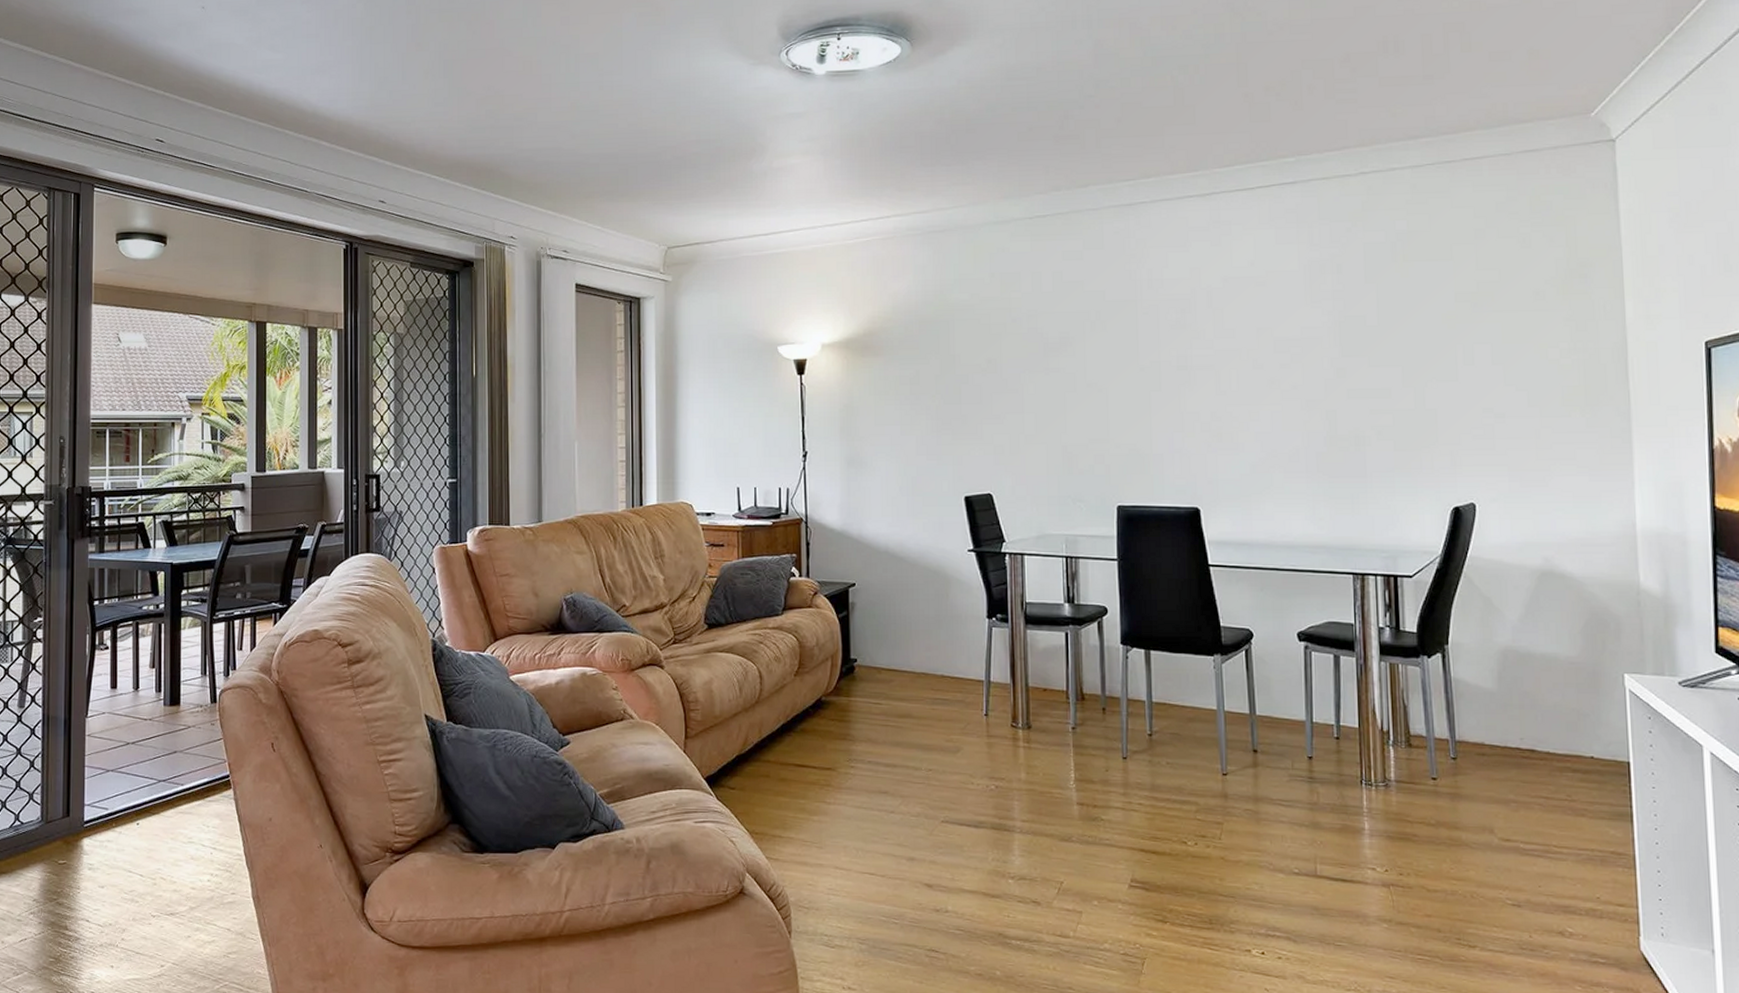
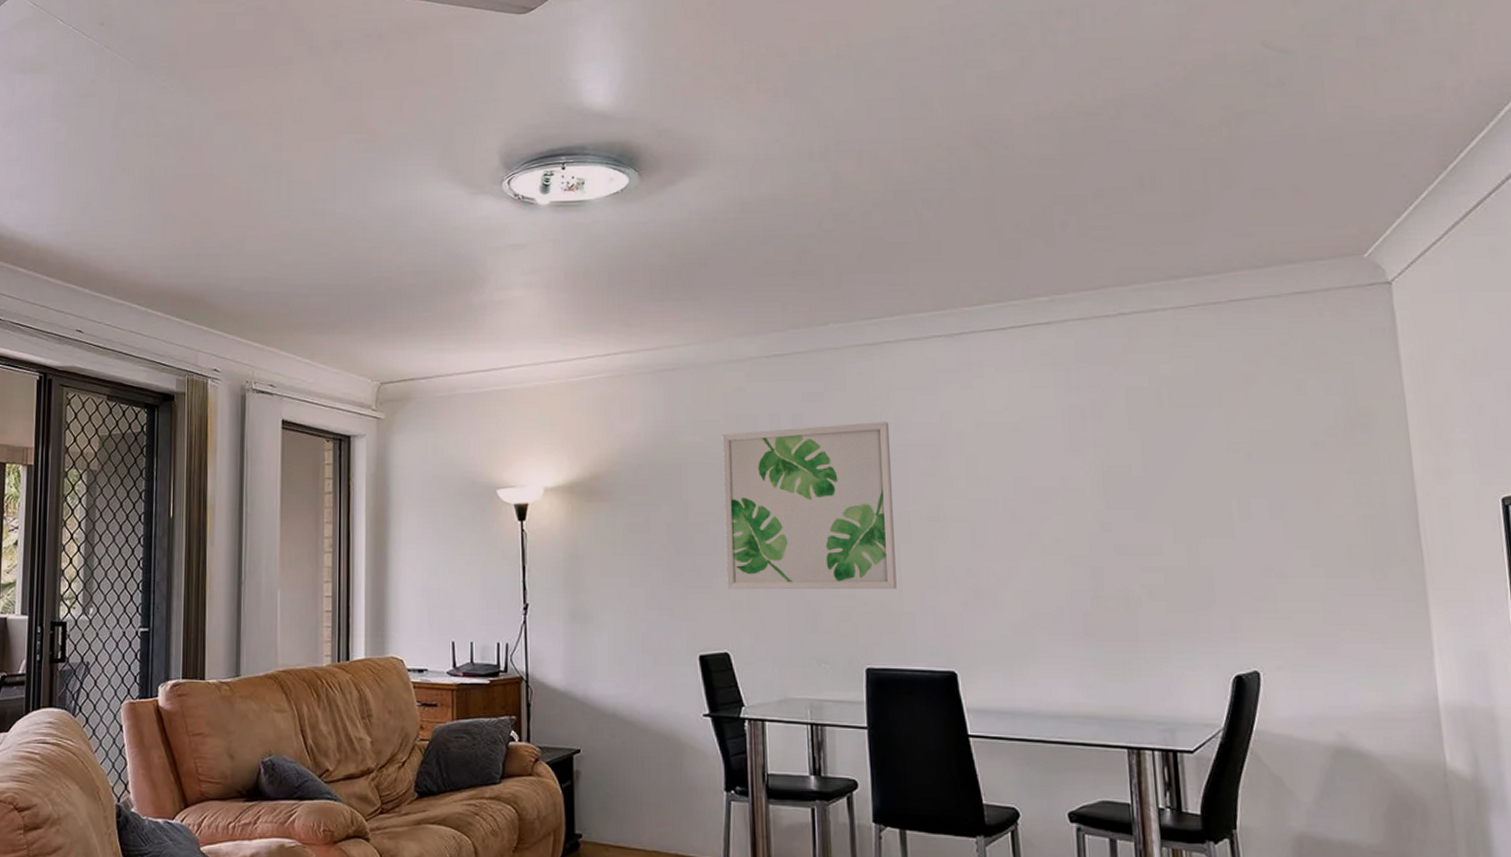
wall art: none [987,278,1147,436] -> present [722,422,897,590]

